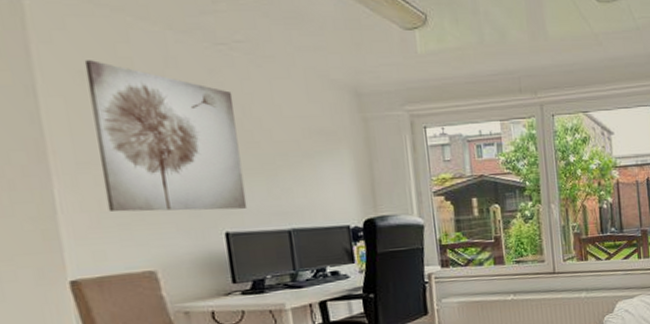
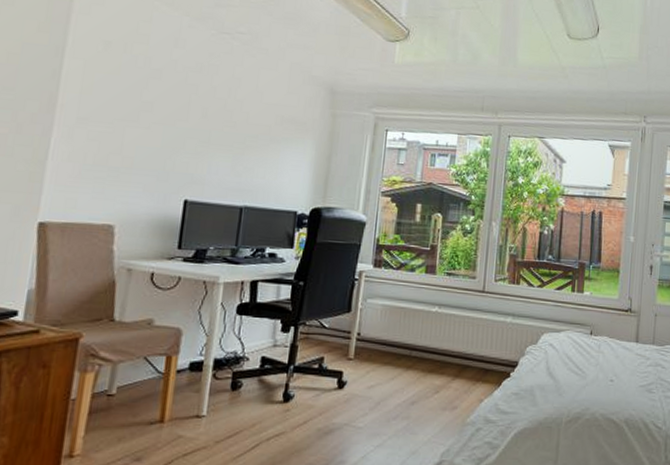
wall art: present [84,60,248,212] -> none [91,32,224,180]

